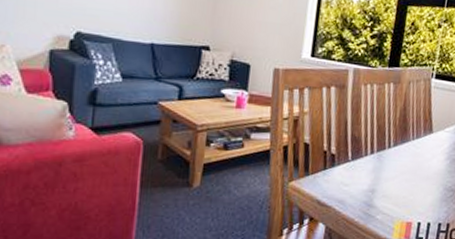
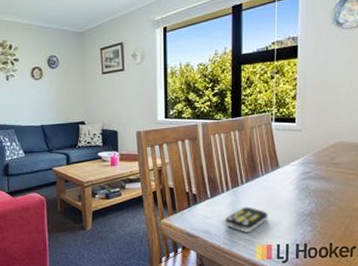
remote control: none [362,175,414,207] -> present [224,206,269,234]

